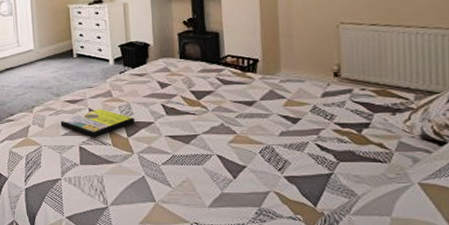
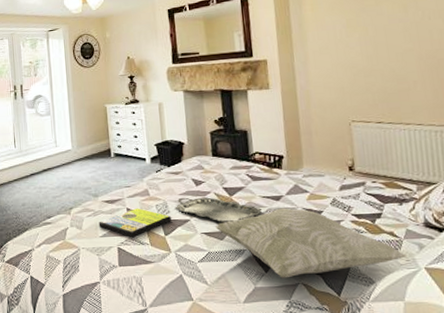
serving tray: none [138,99,233,127] -> present [175,197,263,223]
decorative pillow: none [181,113,398,186] -> present [216,208,408,278]

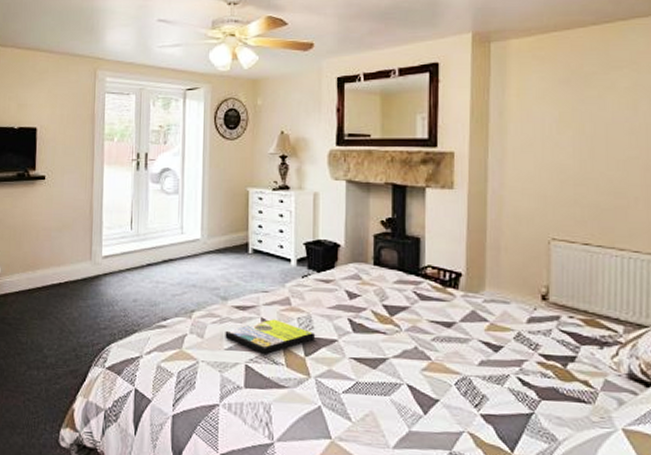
serving tray: present [175,197,263,223] -> none [321,311,429,349]
decorative pillow: present [216,208,408,278] -> none [369,337,602,424]

